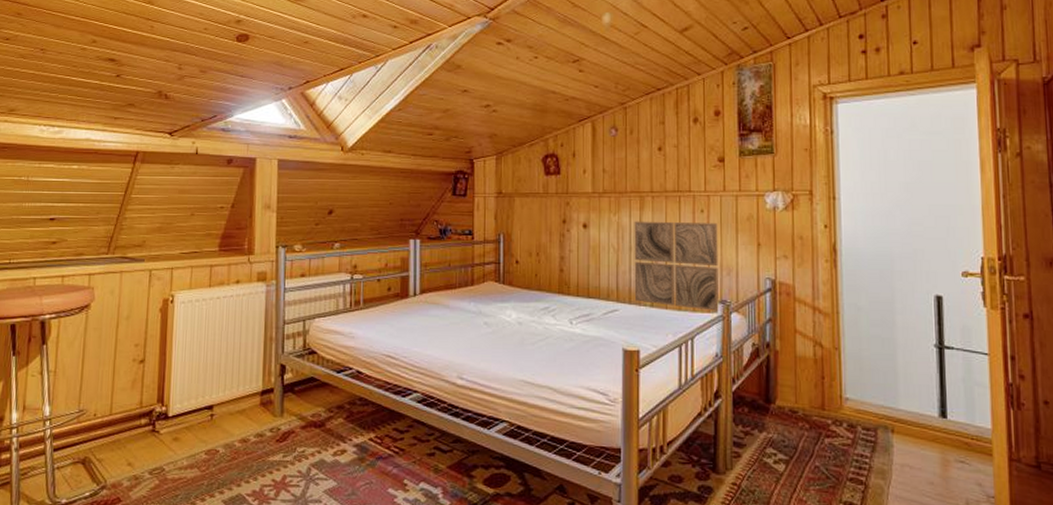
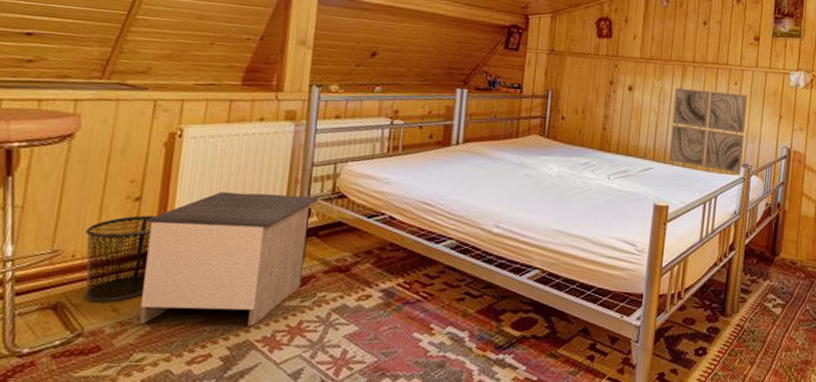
waste bin: none [103,376,156,457] -> present [83,215,154,302]
nightstand: none [149,352,292,481] -> present [138,192,319,327]

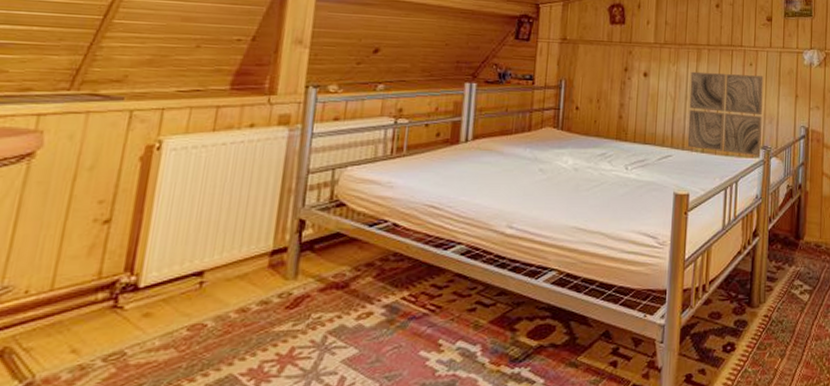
waste bin: present [83,215,154,302] -> none [37,240,125,343]
nightstand: present [138,192,319,327] -> none [101,206,314,366]

